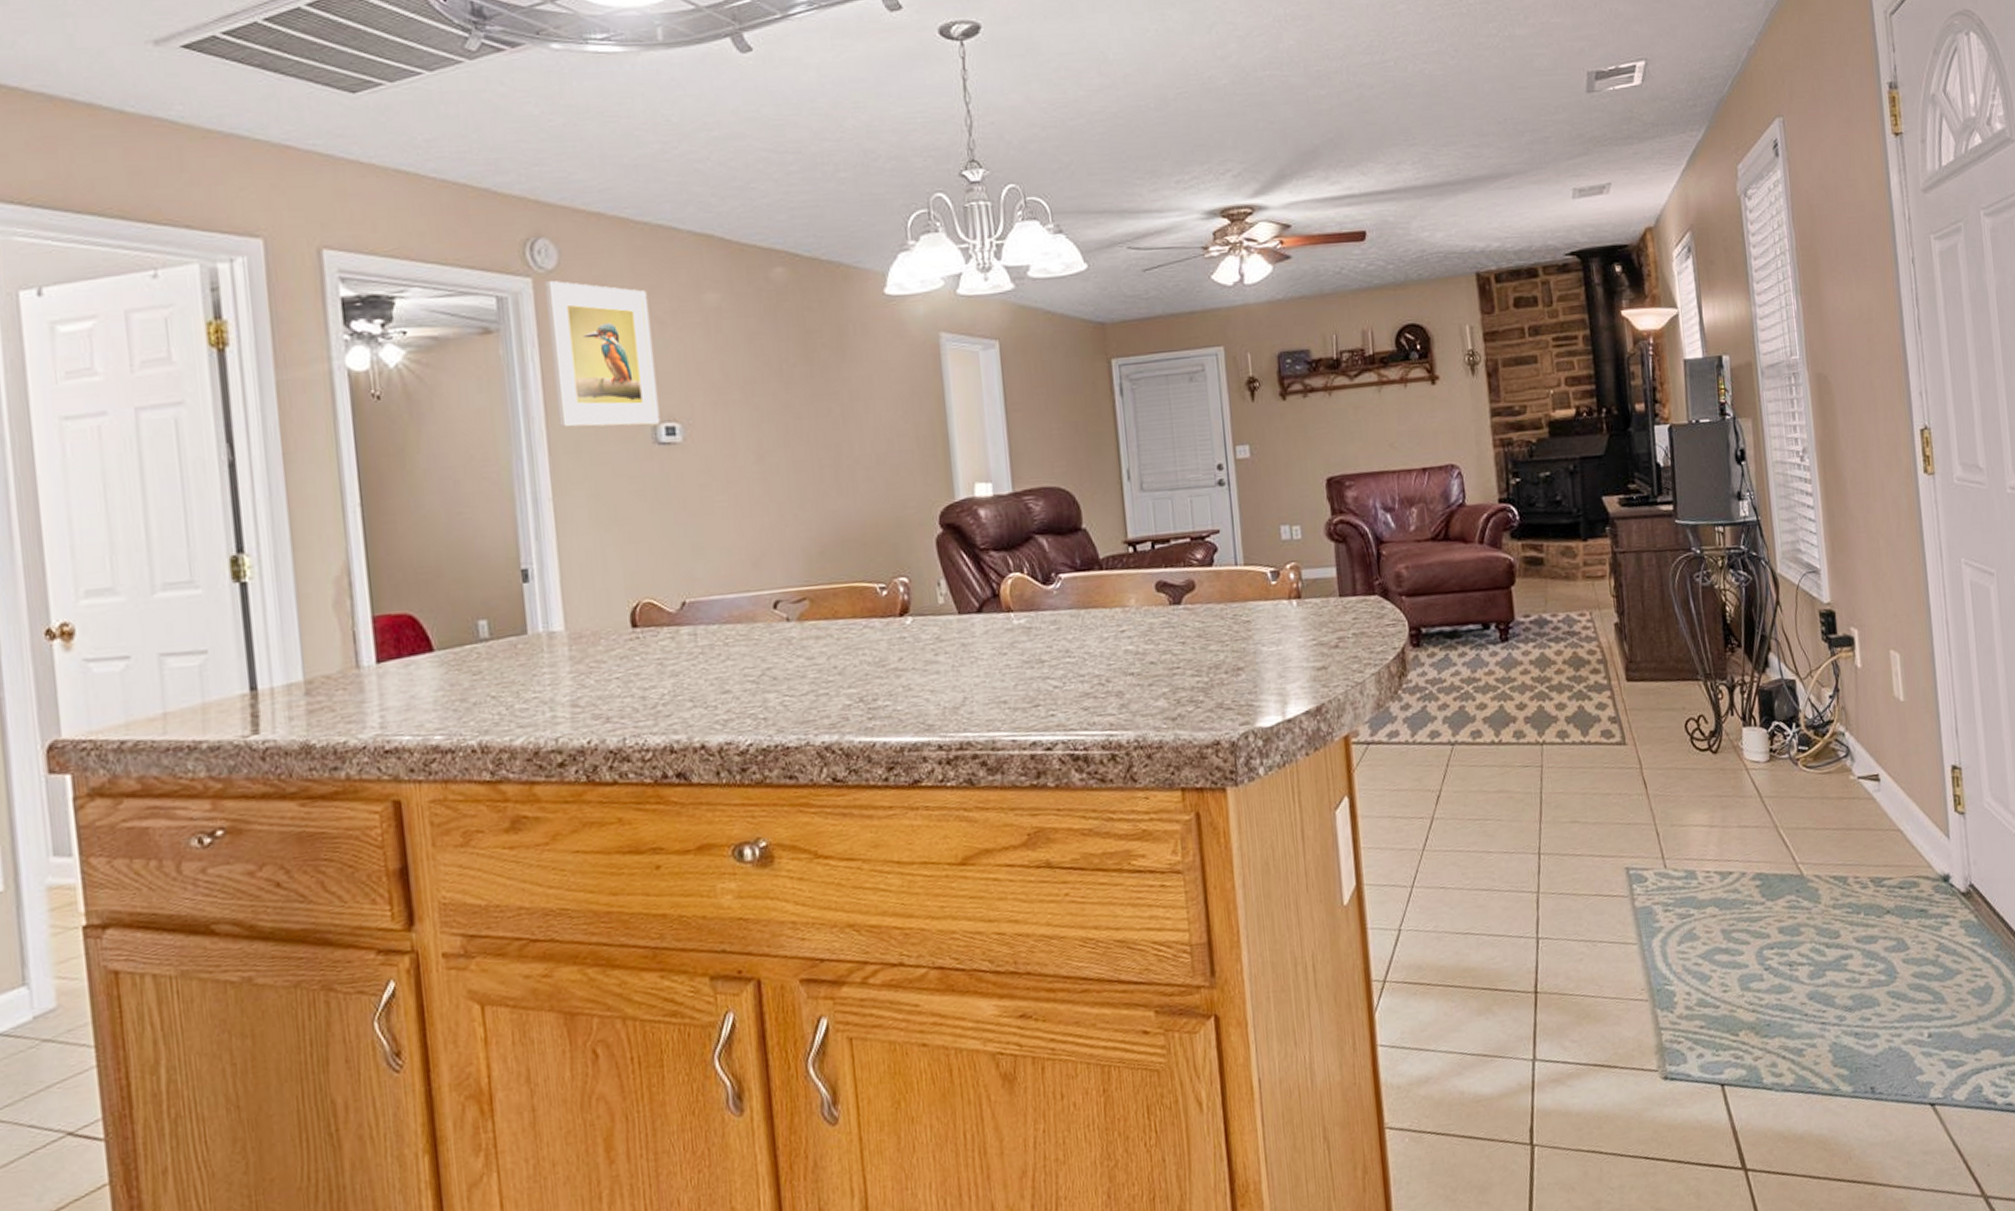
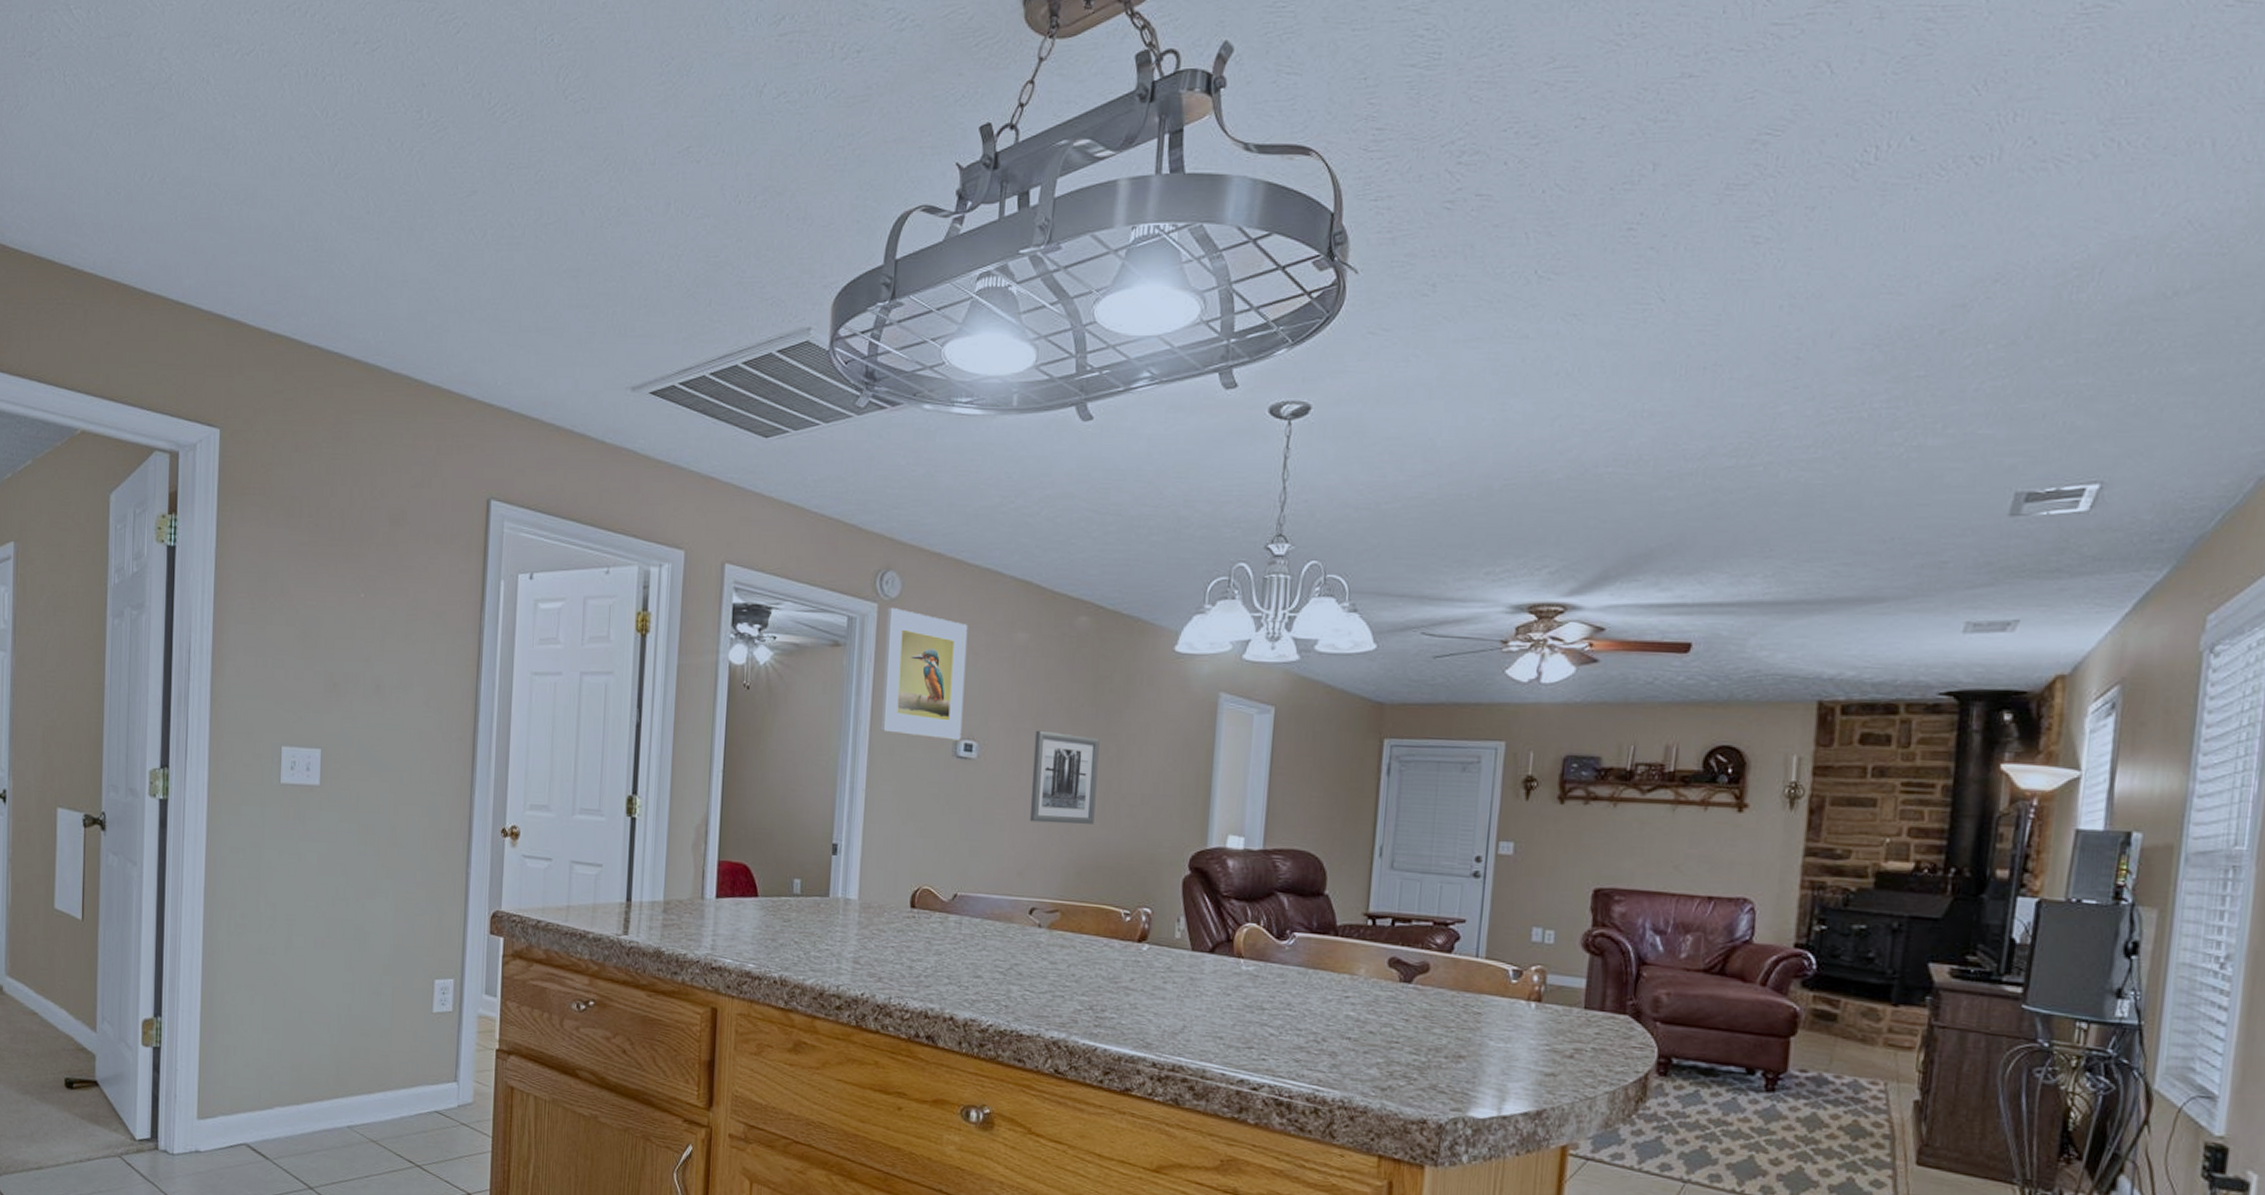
wall art: none [745,399,829,504] -> present [1029,730,1100,824]

